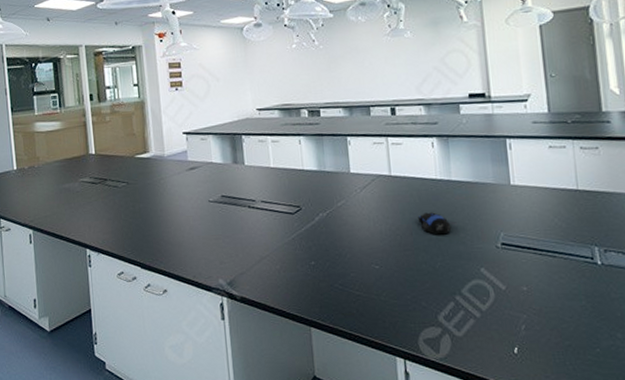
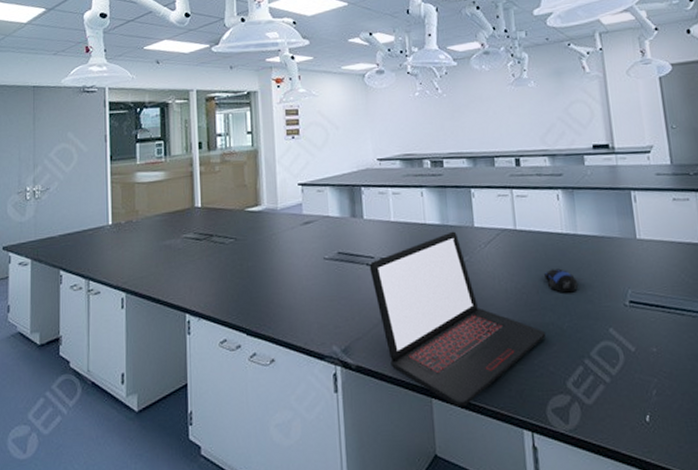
laptop: none [251,177,418,336] -> present [369,231,545,408]

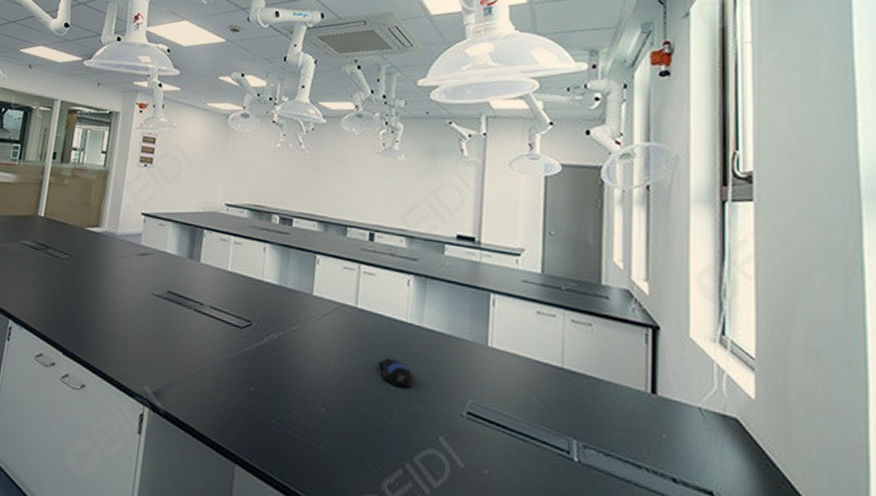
laptop: present [369,231,545,408] -> none [196,294,368,482]

